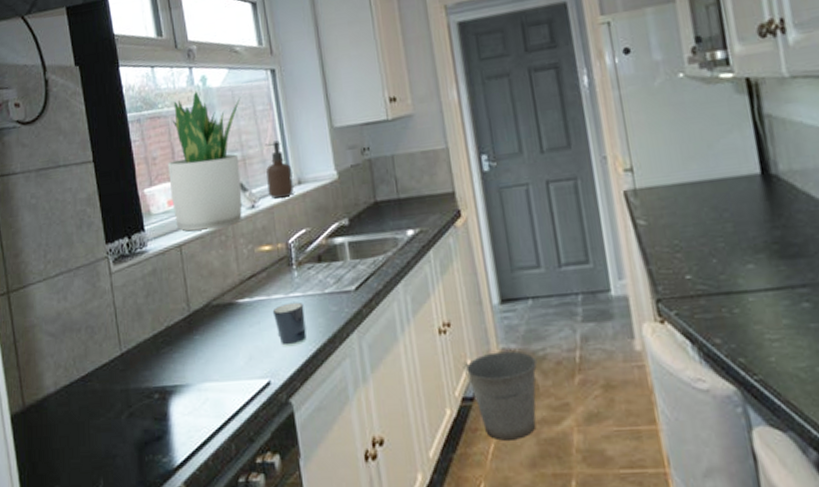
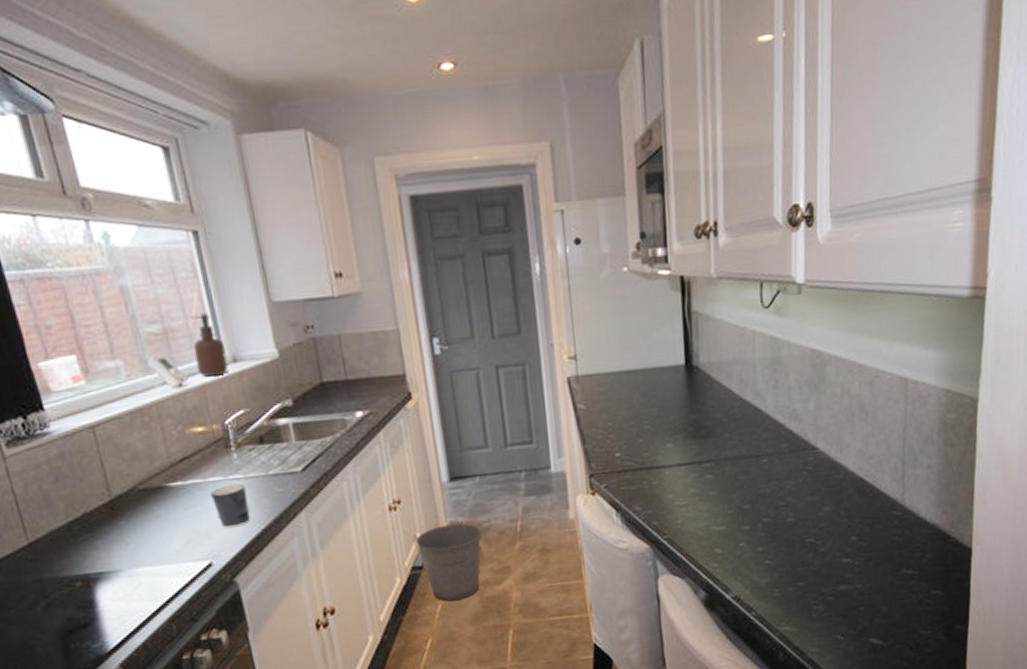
planter: present [168,91,242,232] -> none [67,249,168,412]

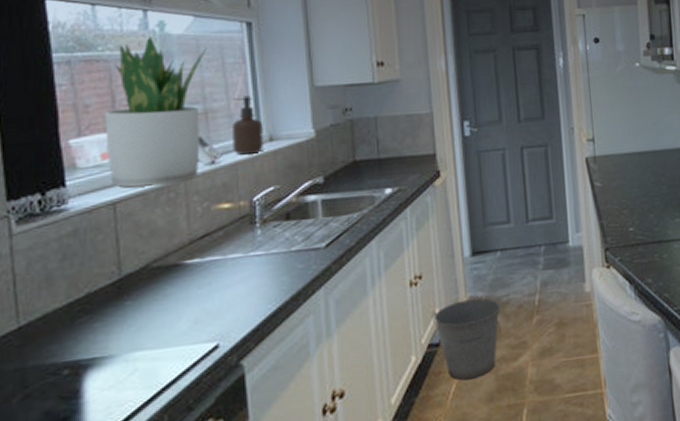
planter: none [67,249,168,412] -> present [105,36,208,188]
mug: present [210,484,251,529] -> none [227,260,266,308]

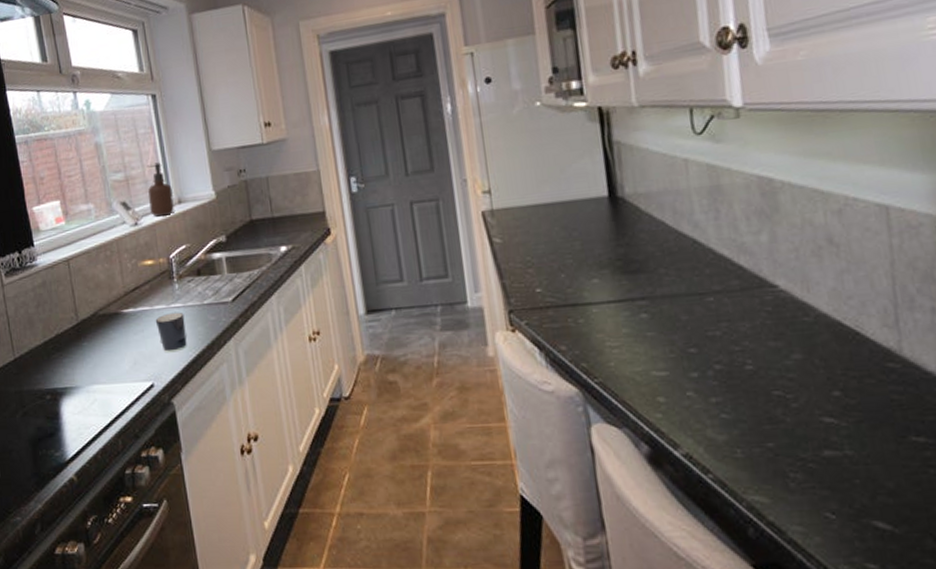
planter: present [105,36,208,188] -> none [55,115,126,247]
mug: none [227,260,266,308] -> present [155,312,187,353]
bucket: present [431,298,501,381] -> none [331,356,399,437]

